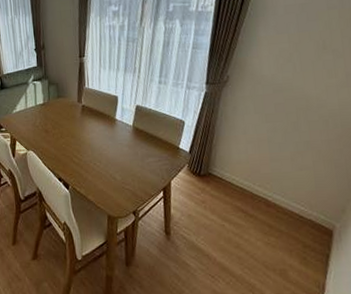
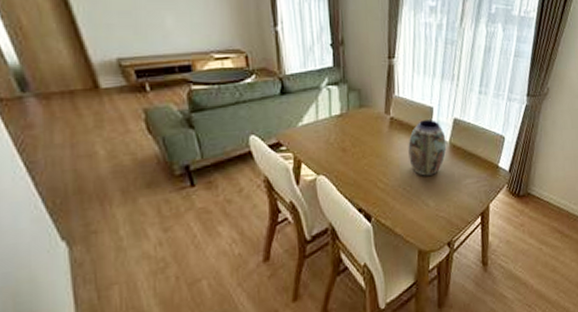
vase: none [97,107,130,154] -> present [408,120,447,176]

